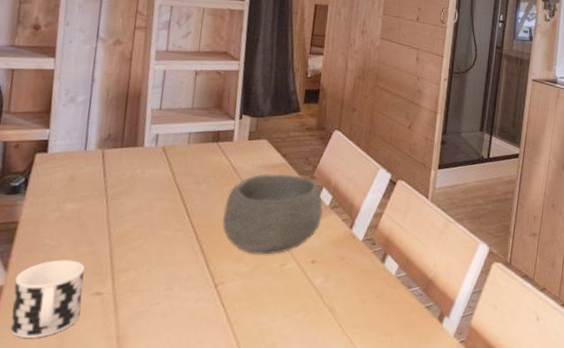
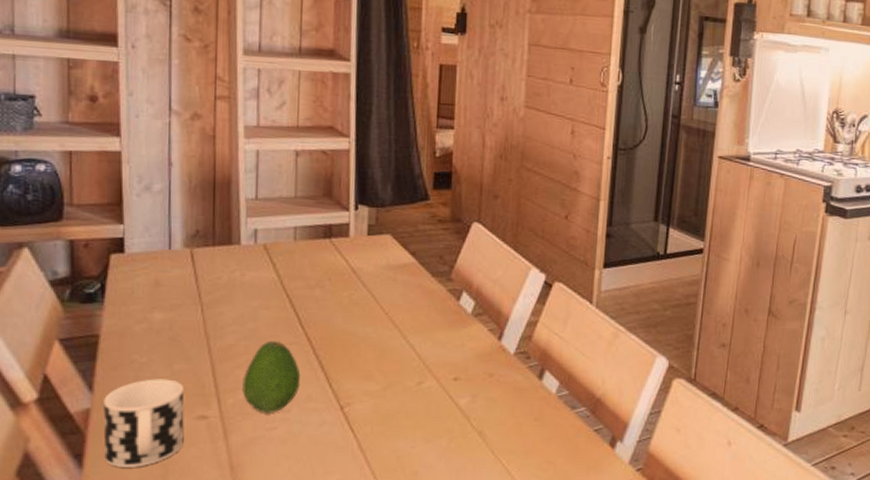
fruit: none [133,227,184,290] -> present [242,340,301,413]
bowl: present [222,173,324,255] -> none [344,275,465,372]

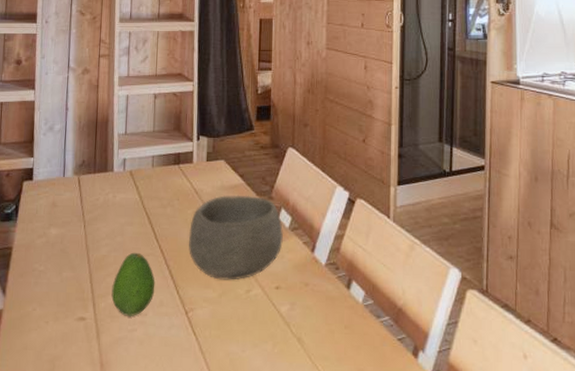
cup: present [103,379,184,467] -> none [10,284,69,362]
bowl: none [344,275,465,372] -> present [189,195,284,280]

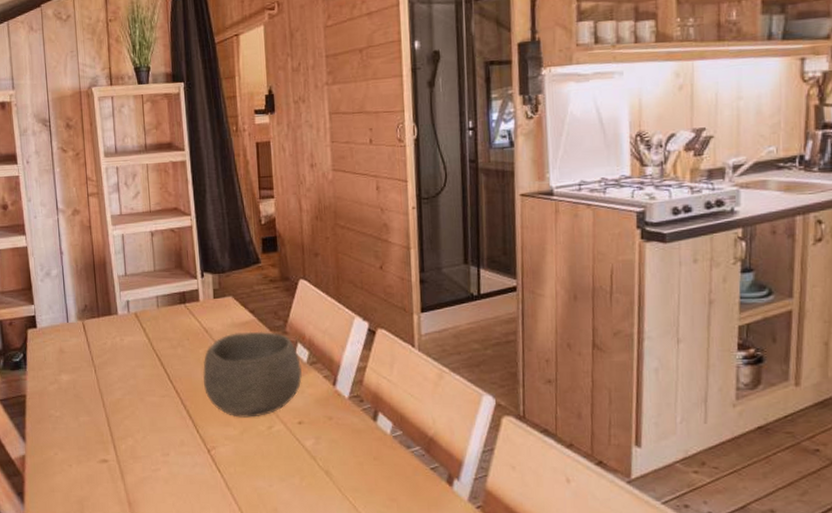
fruit: present [111,252,155,316] -> none [130,394,175,457]

